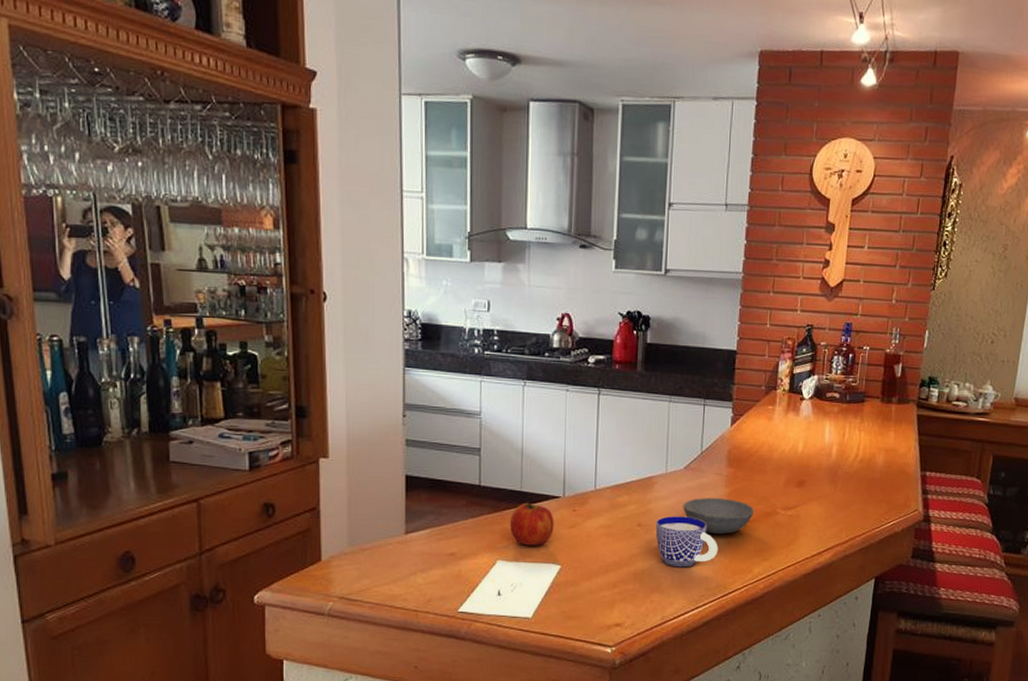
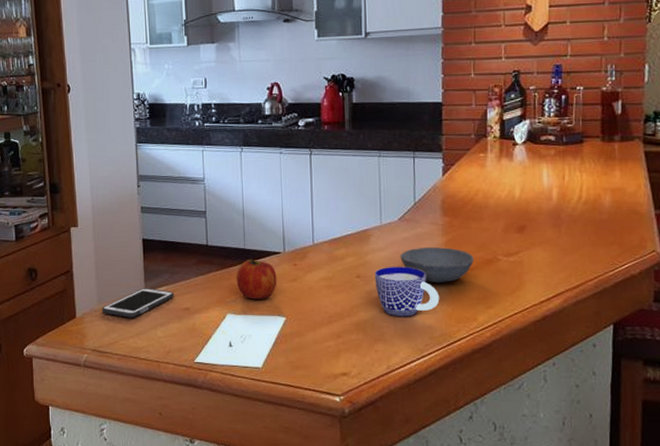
cell phone: none [353,530,439,562] -> present [101,288,175,318]

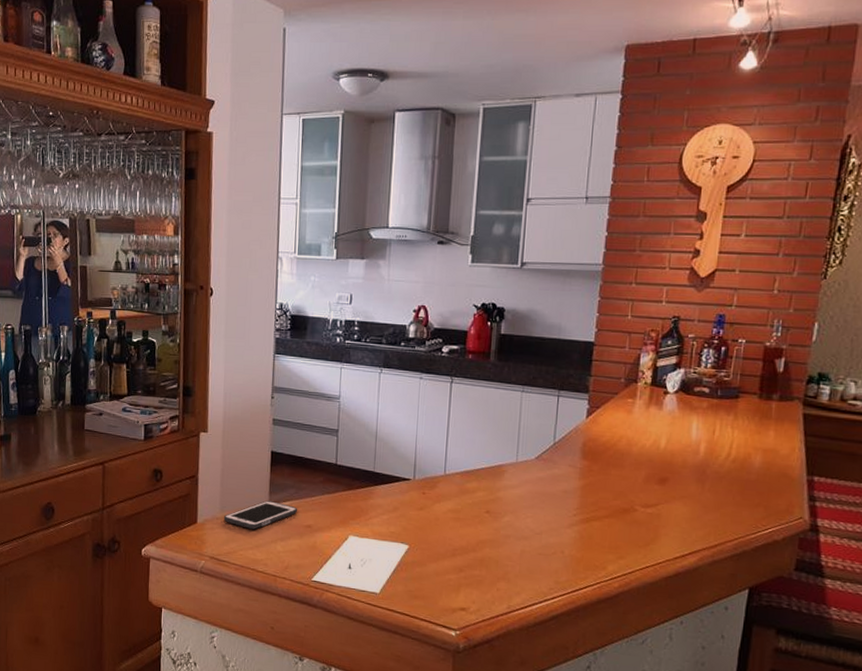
fruit: present [236,257,277,300] -> none [362,481,404,525]
cup: present [374,267,440,317] -> none [504,505,570,559]
bowl: present [400,247,474,283] -> none [533,489,610,528]

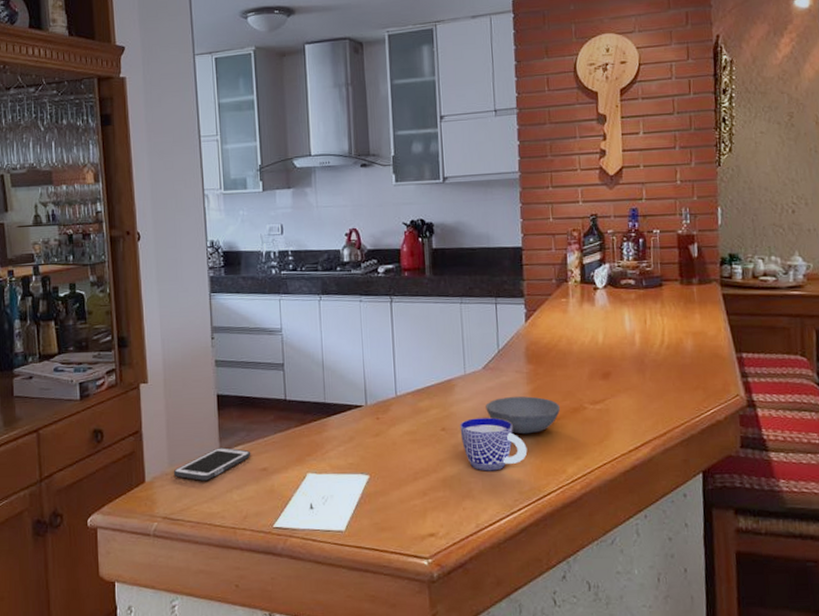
cup: none [504,505,570,559] -> present [460,417,528,471]
bowl: none [533,489,610,528] -> present [485,396,561,434]

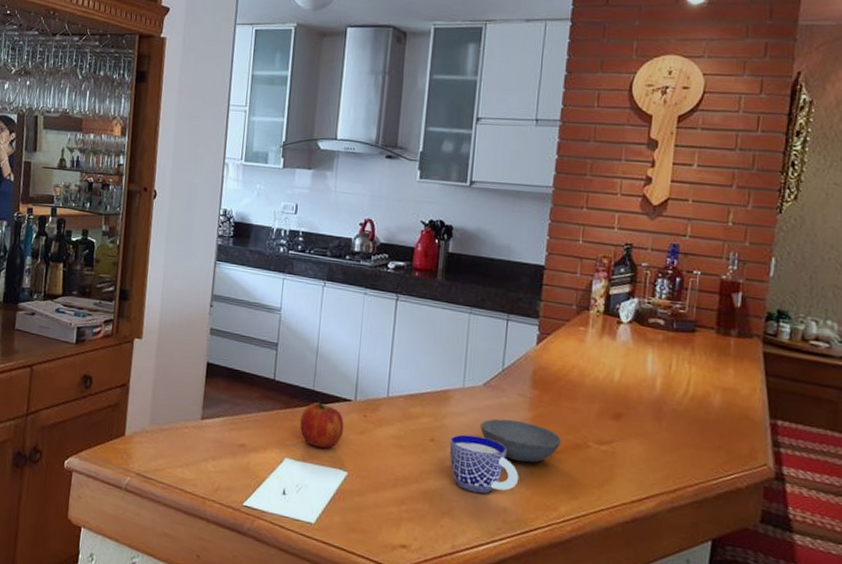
cell phone: present [173,447,251,481] -> none [153,415,232,446]
fruit: none [316,412,360,457] -> present [299,401,344,449]

